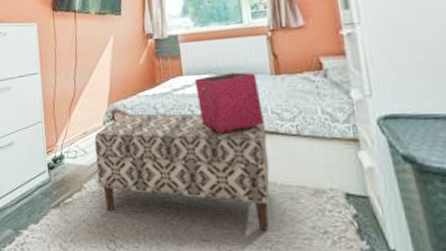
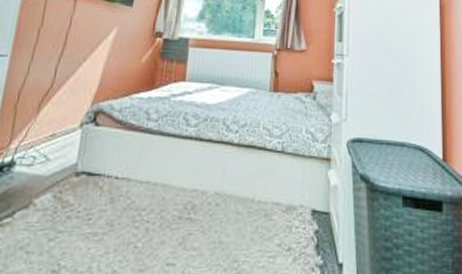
bench: present [94,113,270,231] -> none [54,117,256,250]
storage bin: present [194,72,264,134] -> none [194,84,256,146]

